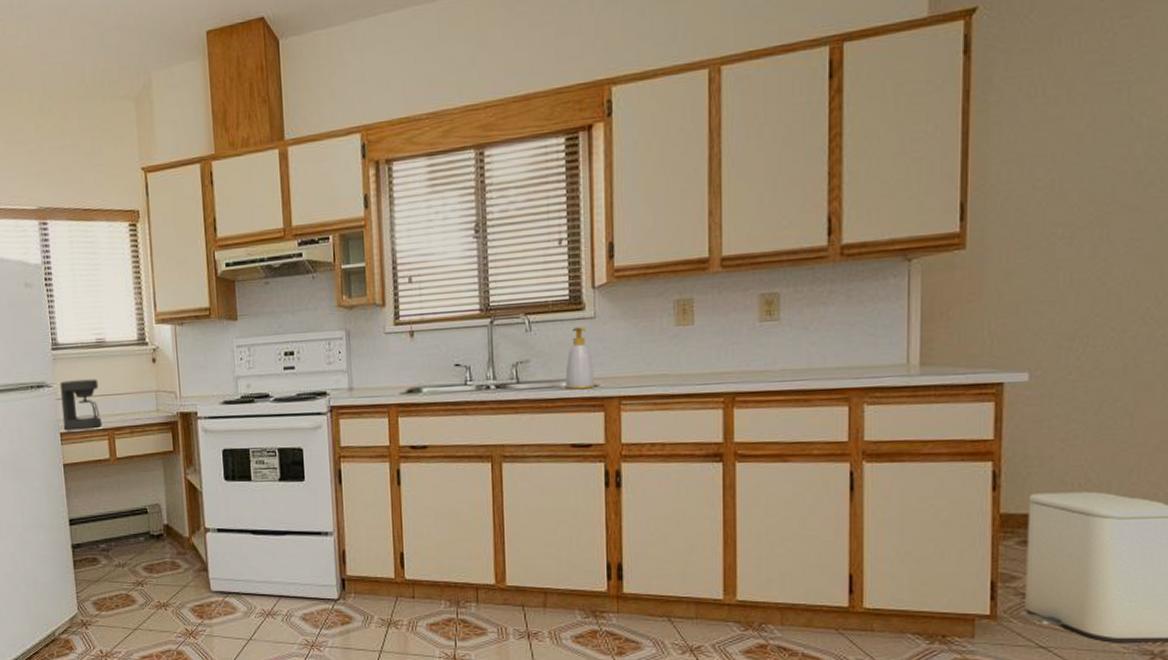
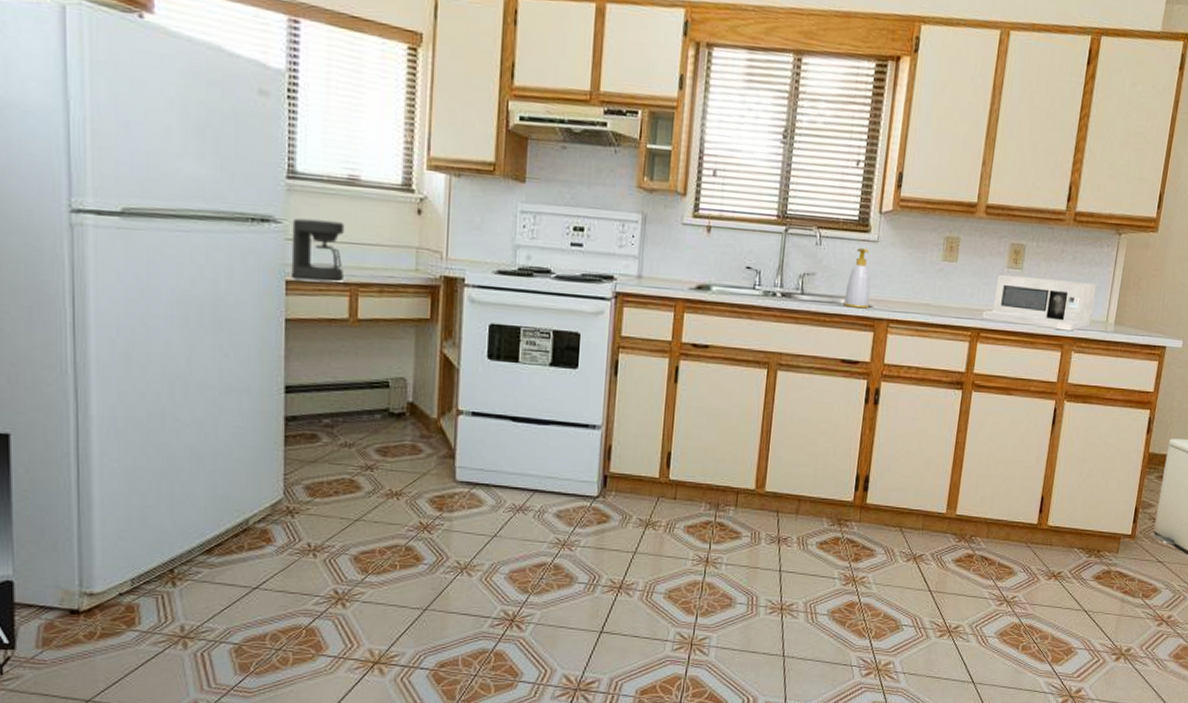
microwave: none [735,321,885,383] -> present [982,275,1097,331]

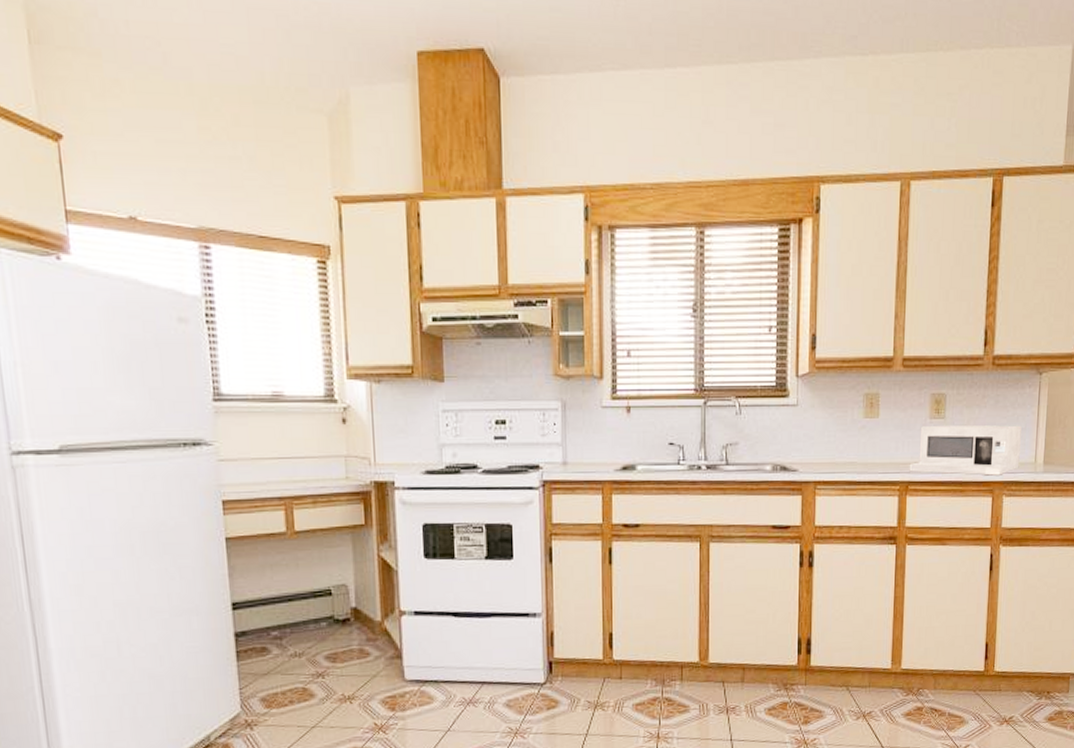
coffee maker: present [291,218,345,282] -> none [222,438,277,499]
soap bottle: present [843,248,871,309] -> none [769,413,795,473]

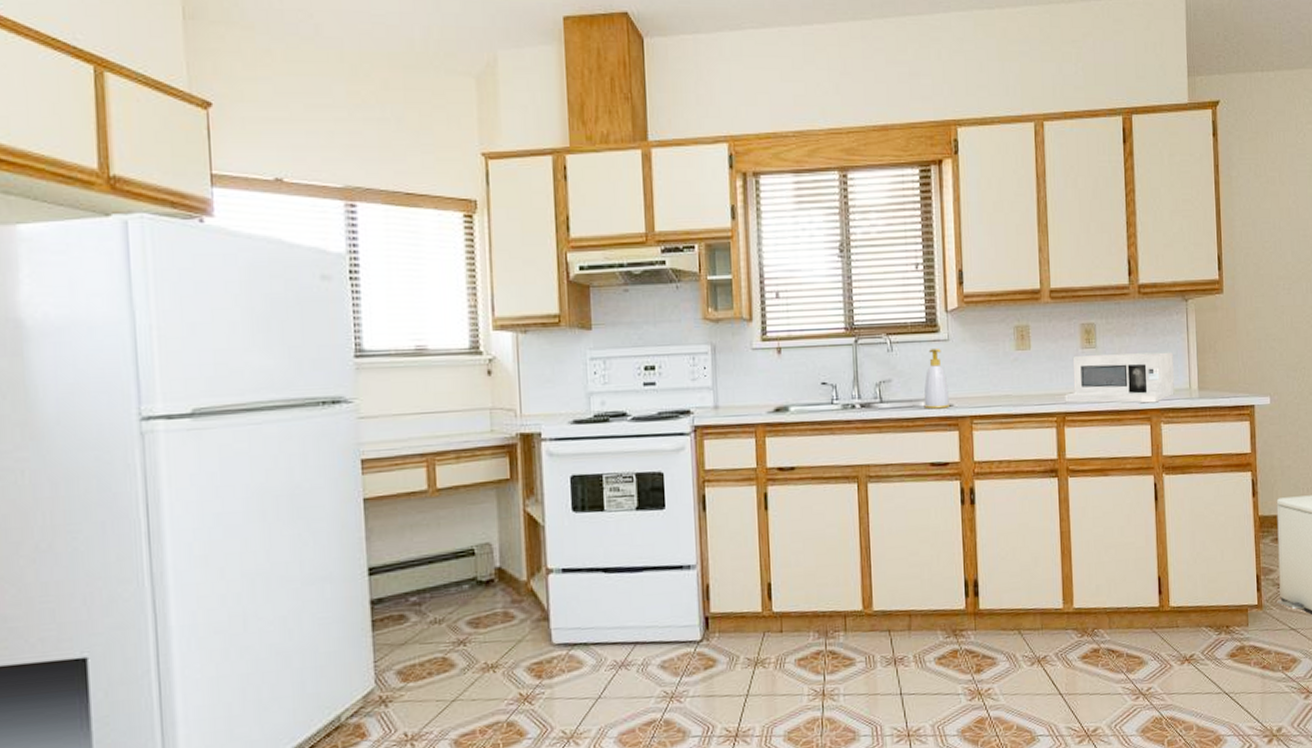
soap bottle: none [769,413,795,473] -> present [924,349,951,410]

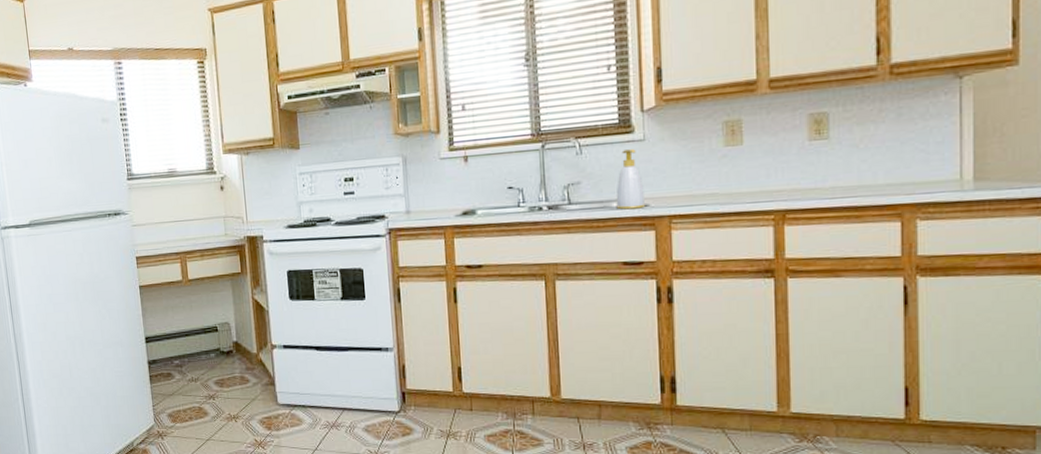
microwave: present [1065,352,1175,404] -> none [785,138,938,200]

